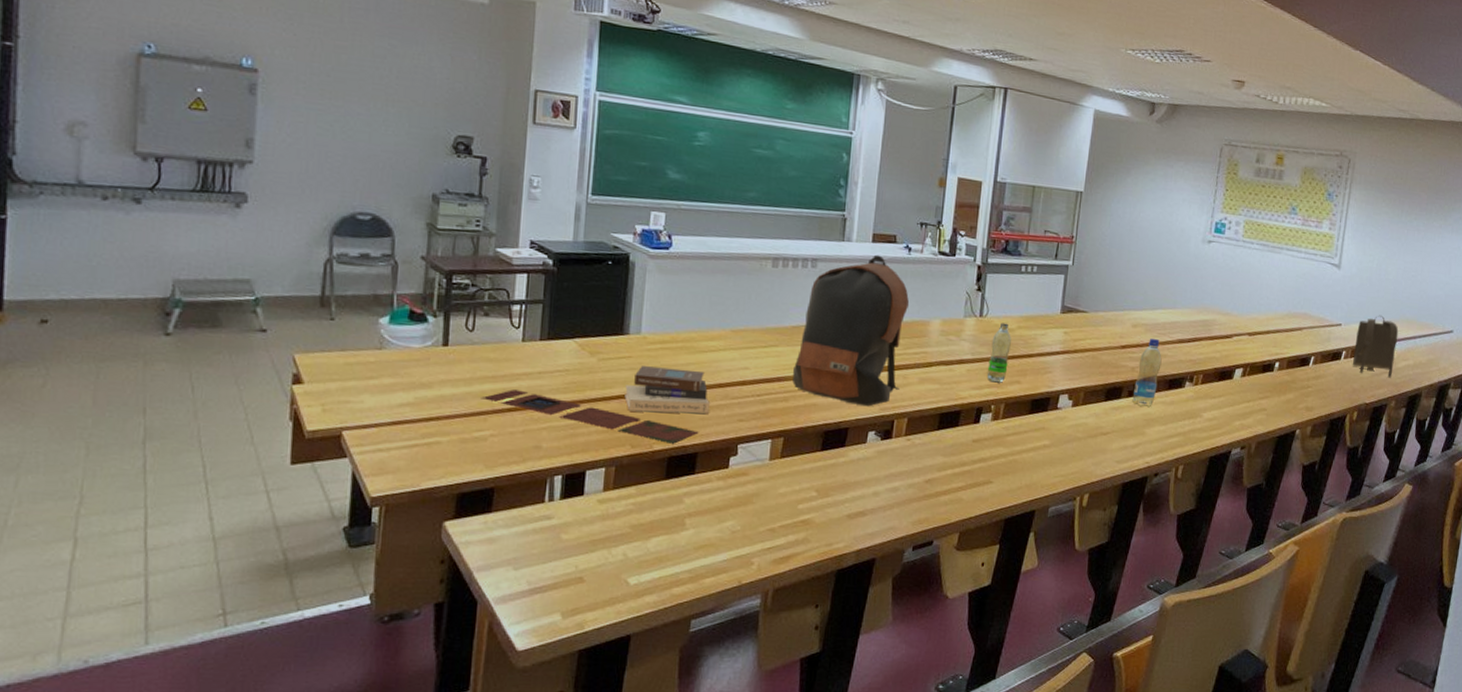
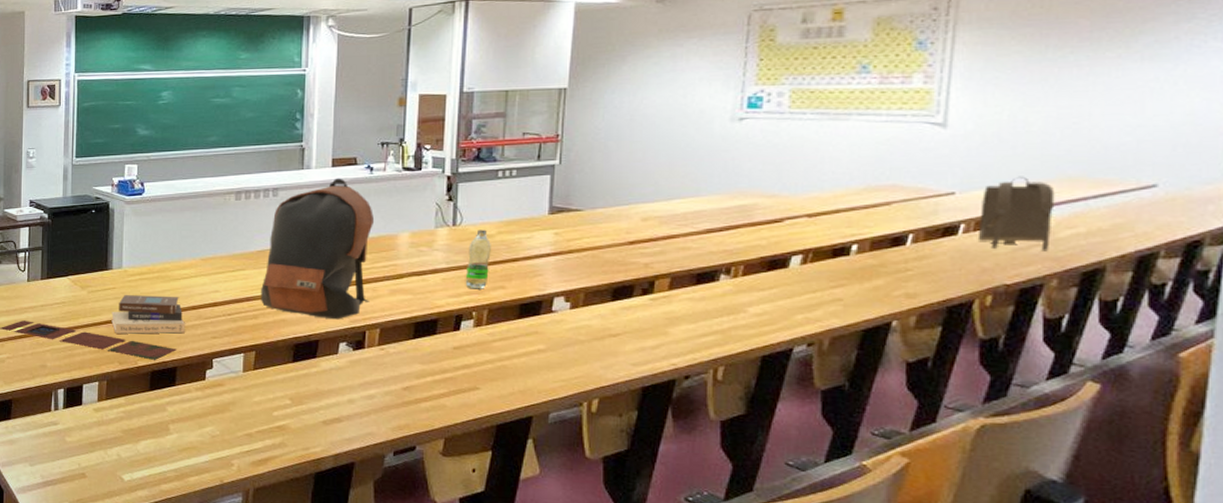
bottle: present [1132,338,1162,408] -> none [648,230,685,305]

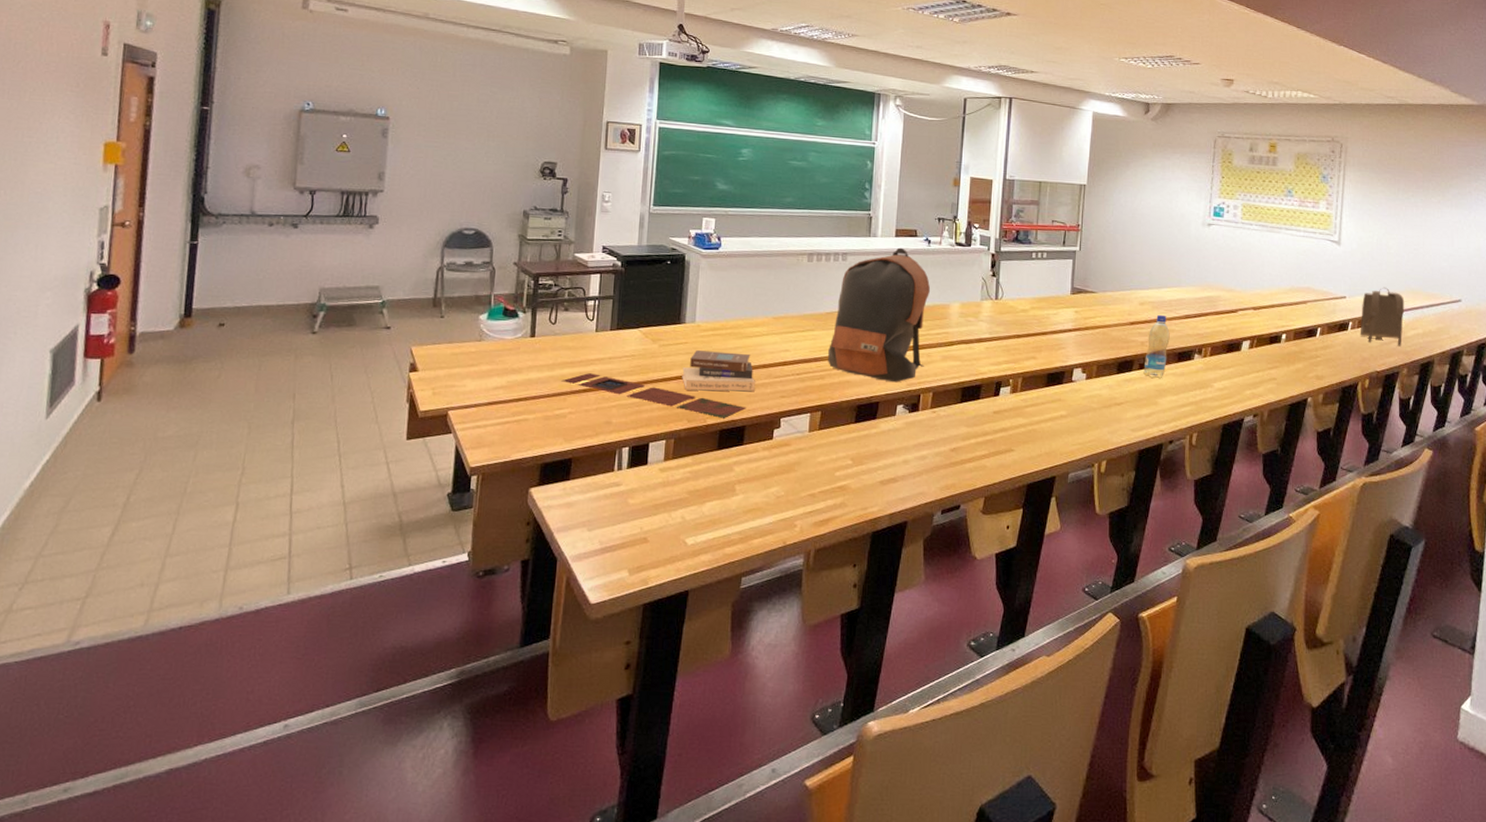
bottle: present [465,230,491,289] -> none [1004,304,1026,359]
bottle: none [648,230,685,305] -> present [1143,314,1170,379]

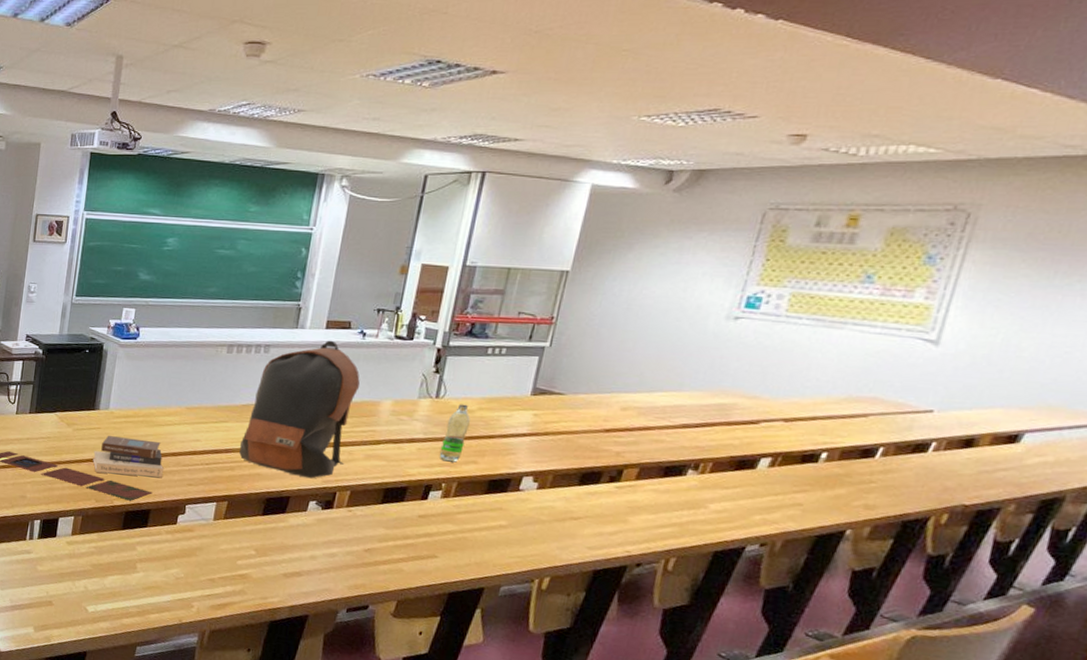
bottle: none [1004,304,1026,359] -> present [439,404,470,463]
bottle: present [1143,314,1170,379] -> none [614,422,658,495]
backpack: present [1360,287,1405,347] -> none [946,400,1033,477]

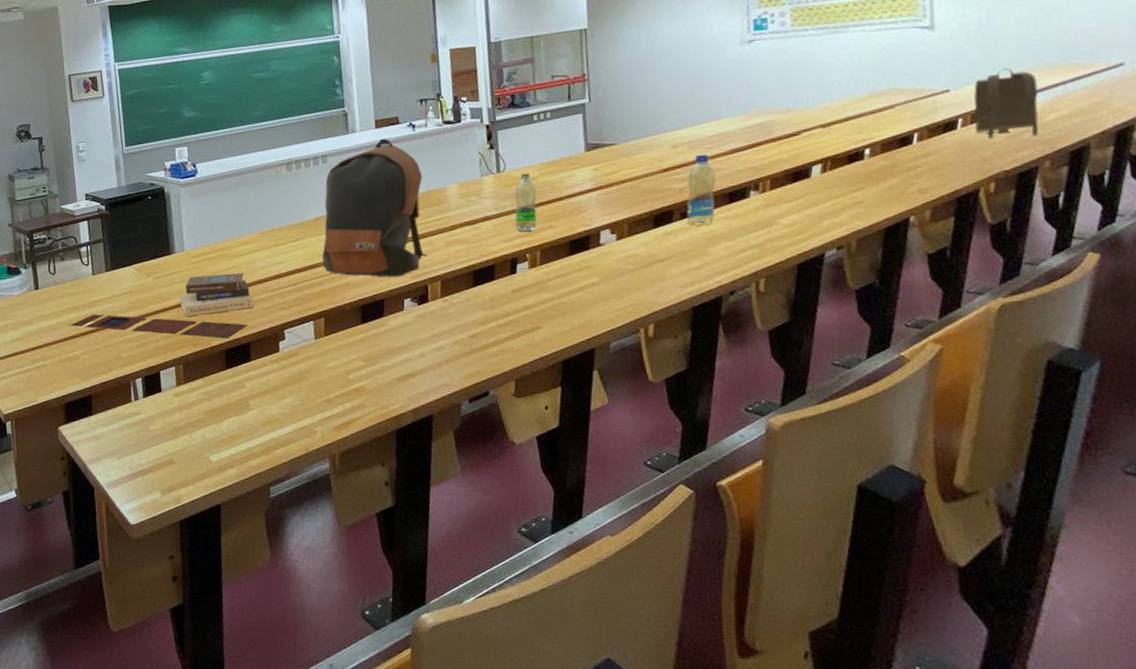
bottle: none [614,422,658,495] -> present [686,154,716,227]
backpack: none [946,400,1033,477] -> present [974,67,1039,140]

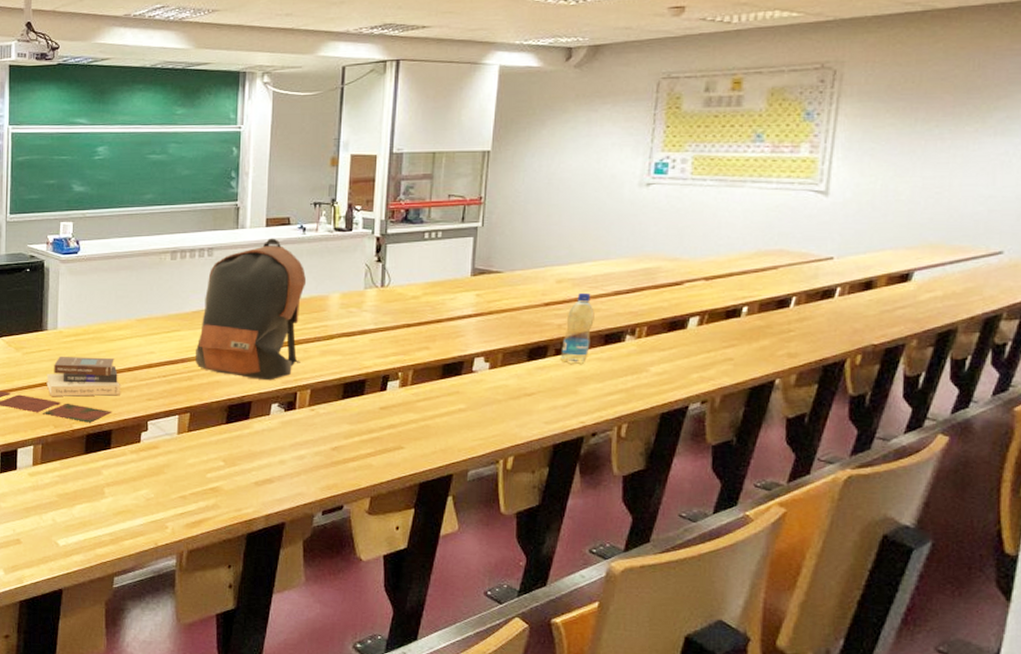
bottle: present [514,173,537,232] -> none [392,291,417,350]
backpack: present [974,67,1039,140] -> none [851,242,918,314]

